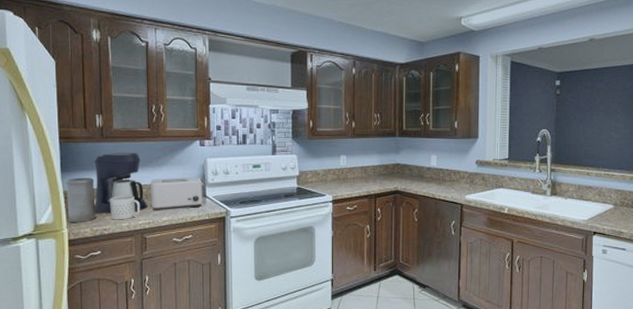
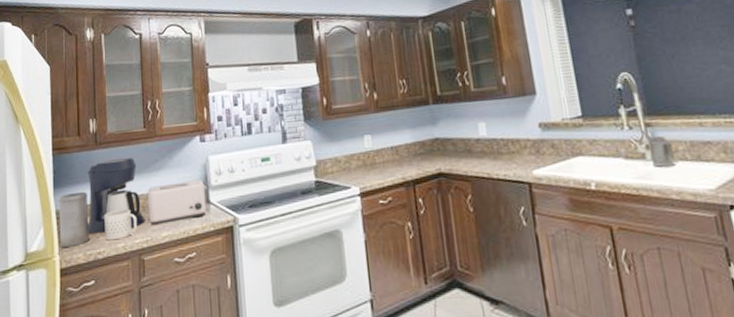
soap dispenser: none [547,174,566,202] -> present [641,130,676,168]

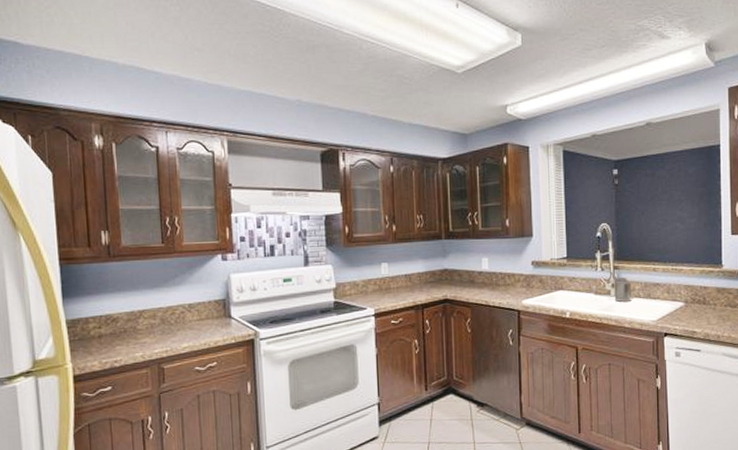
canister: present [57,191,90,249] -> none [67,302,105,357]
coffee maker: present [88,157,145,234] -> none [101,271,165,343]
mug: present [104,208,138,241] -> none [120,320,157,350]
toaster: present [147,179,208,226] -> none [166,295,230,337]

